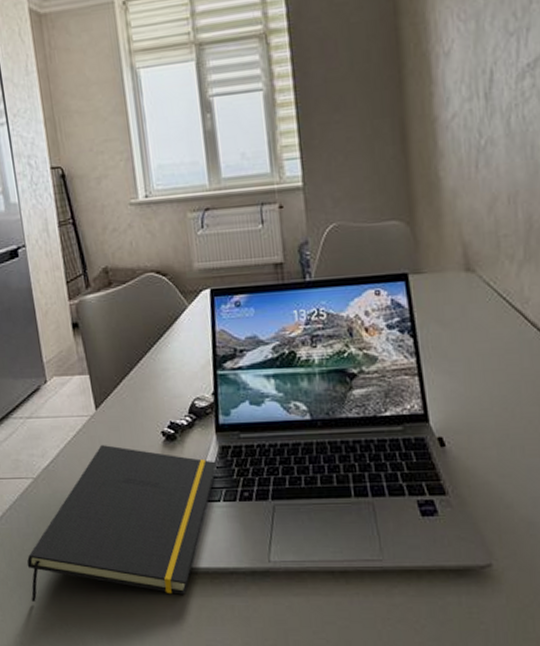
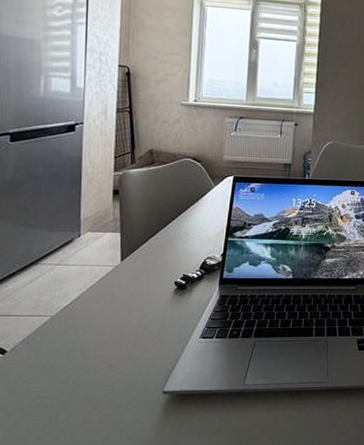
notepad: present [26,445,216,601] -> none [27,291,215,424]

